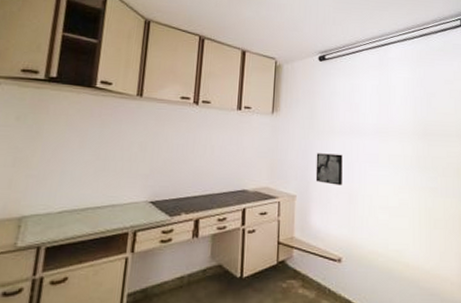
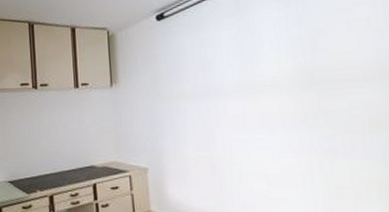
wall art: present [315,153,343,186] -> none [166,120,201,155]

